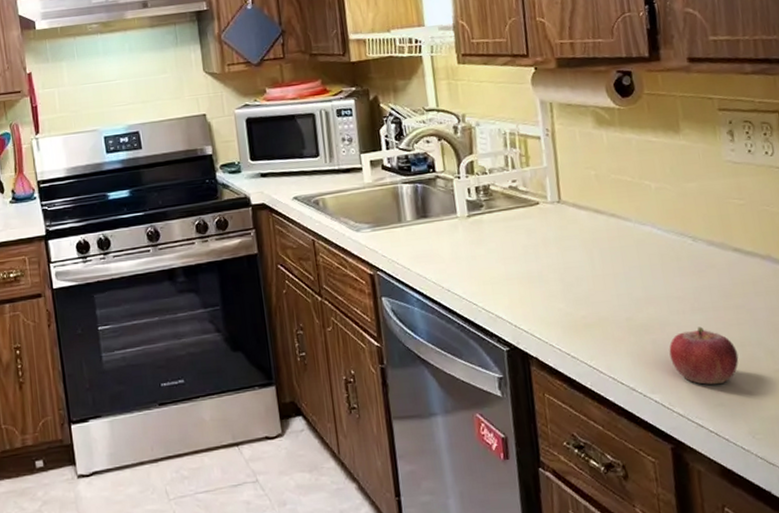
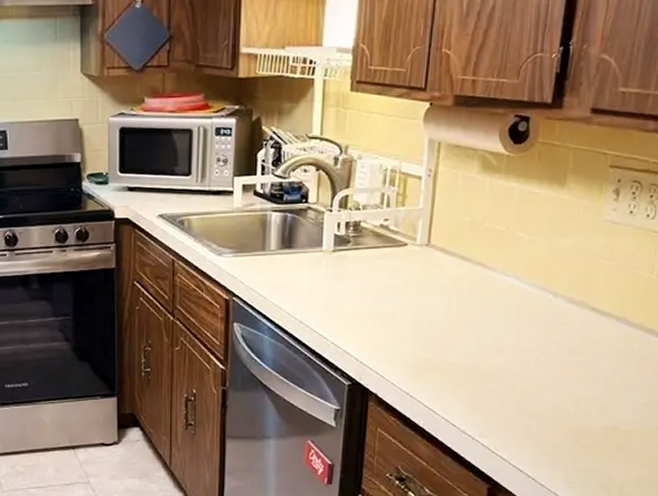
fruit: present [669,326,739,385] -> none [505,379,572,435]

